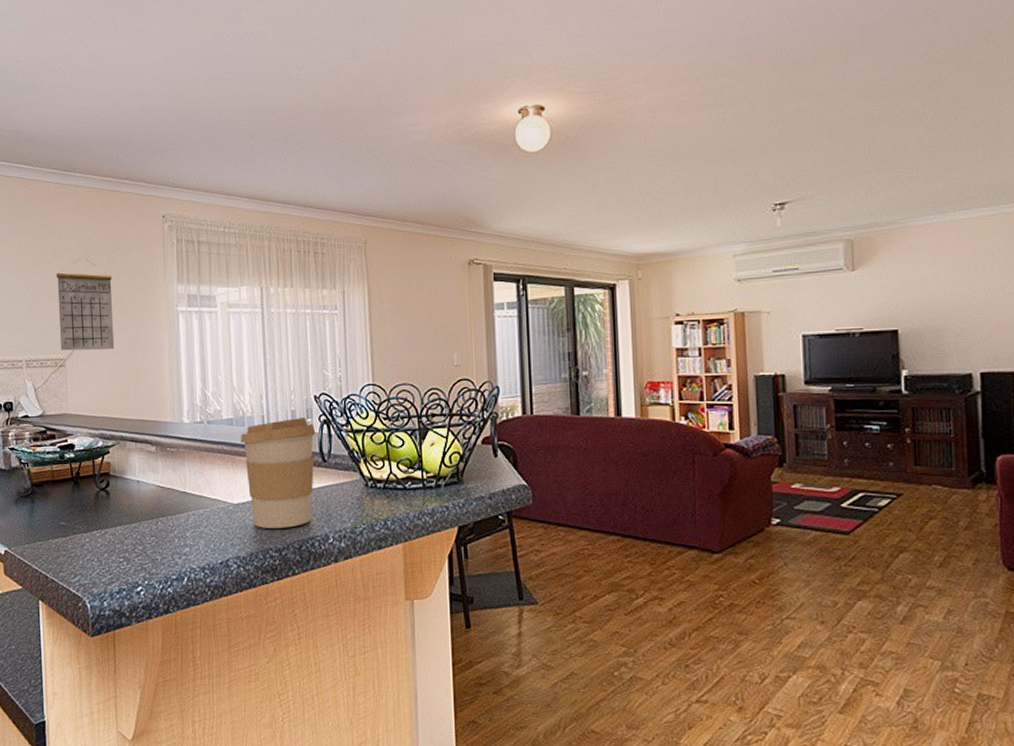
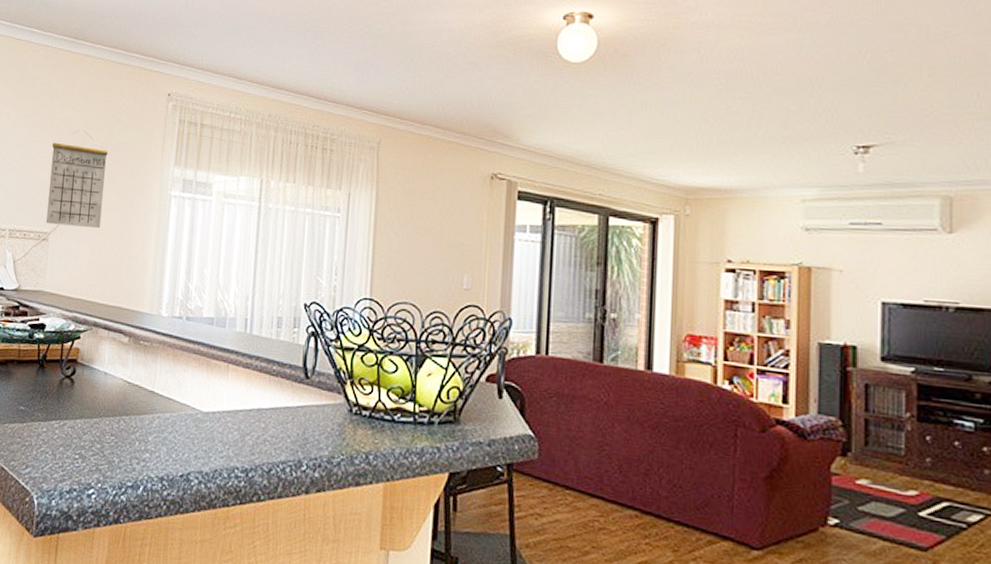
coffee cup: present [241,418,316,528] -> none [219,325,302,447]

